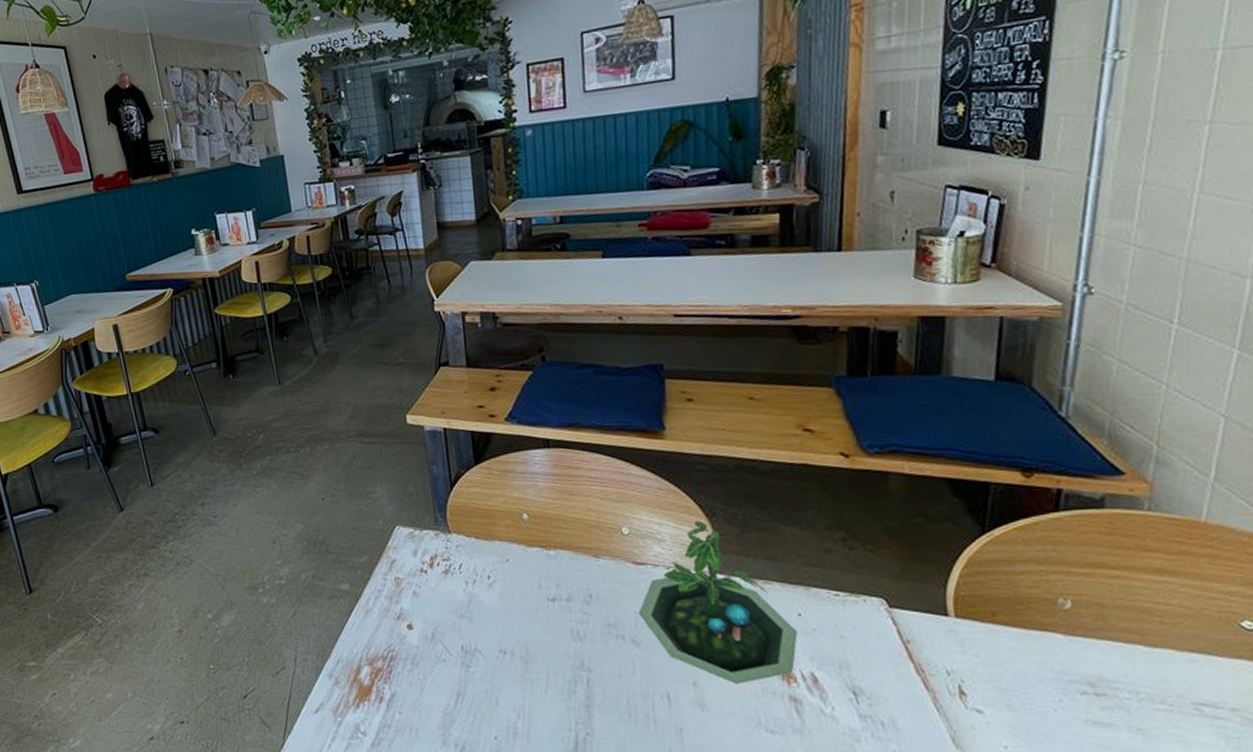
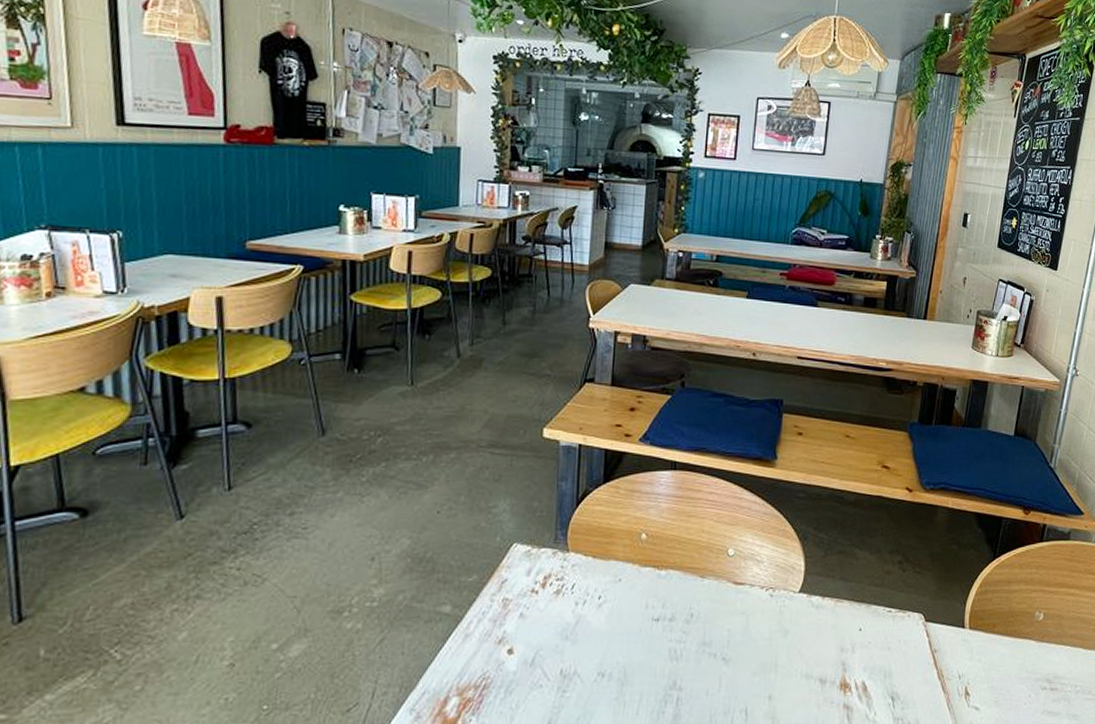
terrarium: present [639,521,798,684] -> none [732,544,857,696]

